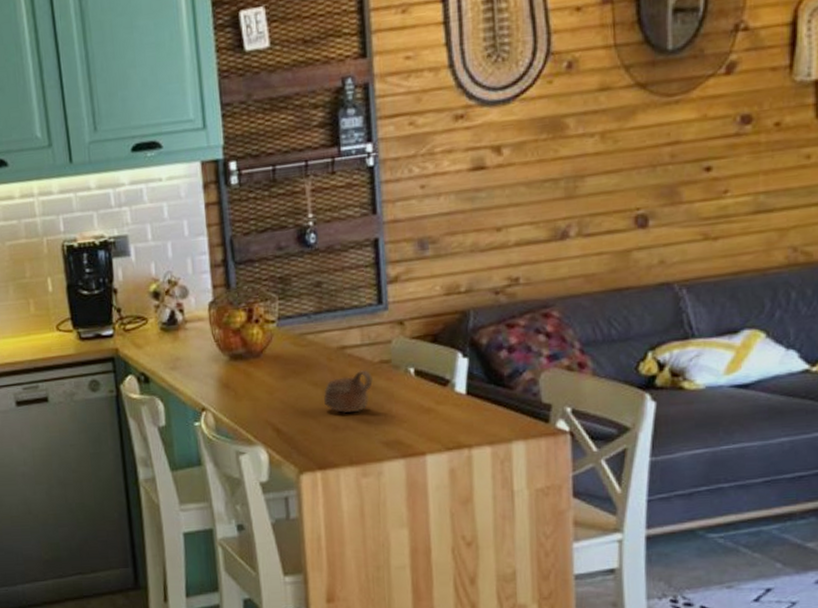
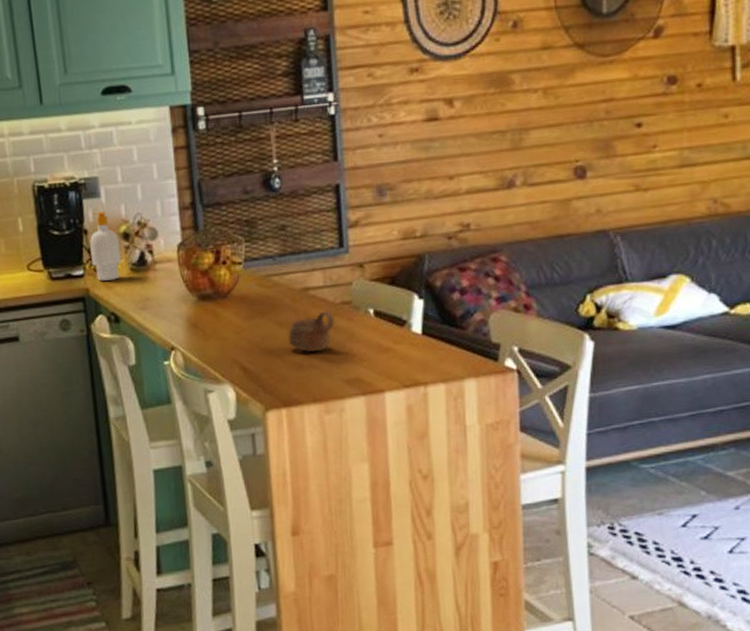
soap bottle: none [119,270,151,341] -> present [90,211,121,281]

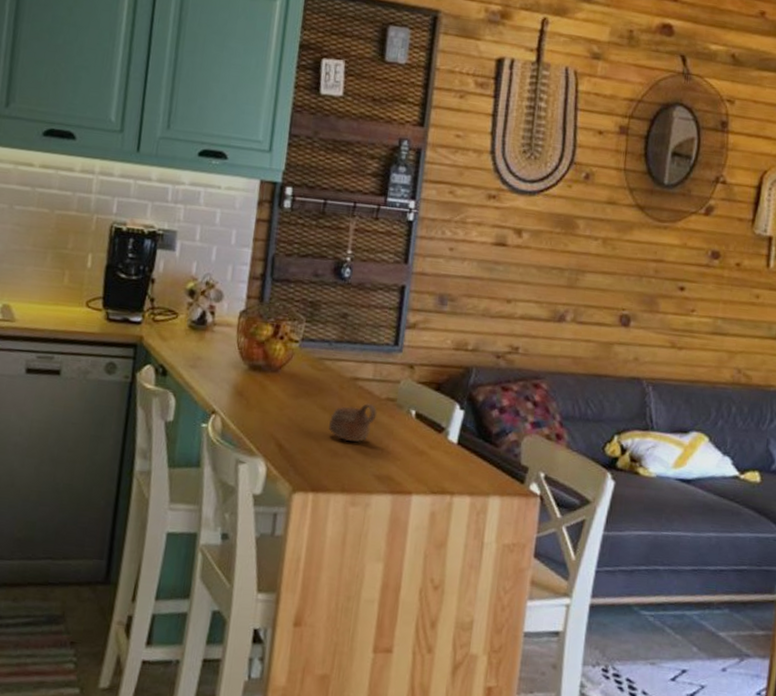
soap bottle: present [90,211,121,281] -> none [152,264,185,333]

